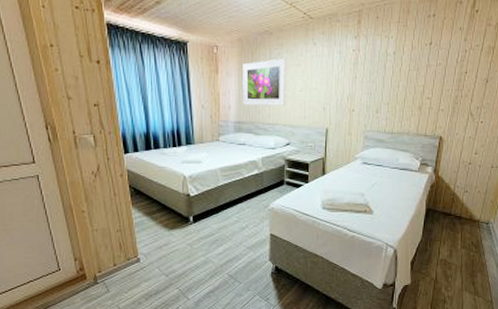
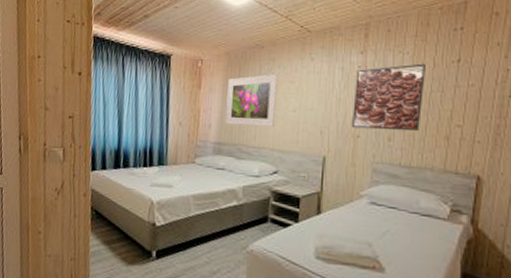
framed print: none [349,46,405,104] -> present [352,63,425,132]

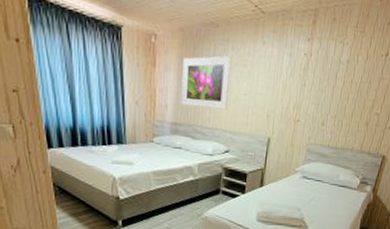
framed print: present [352,63,425,132] -> none [294,55,360,118]

